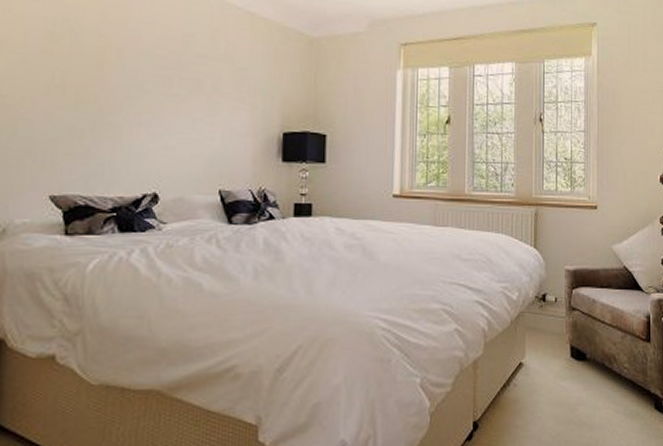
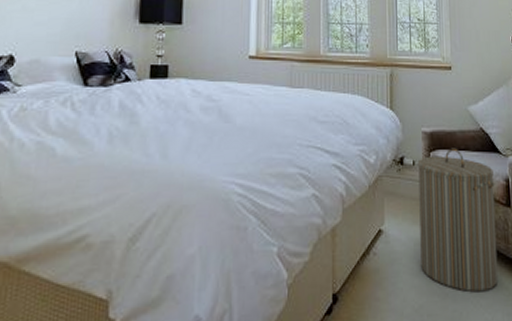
laundry hamper: none [560,285,636,421] -> present [418,148,499,293]

